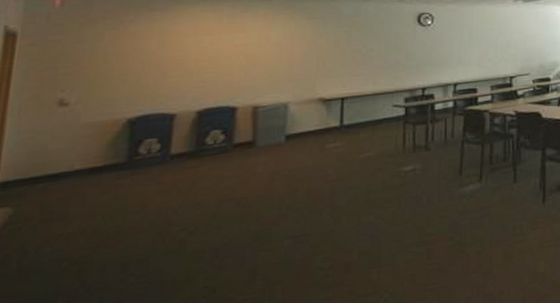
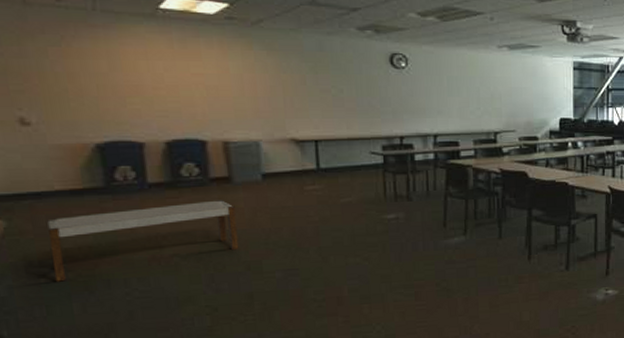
bench: none [46,166,253,274] -> present [47,200,239,282]

